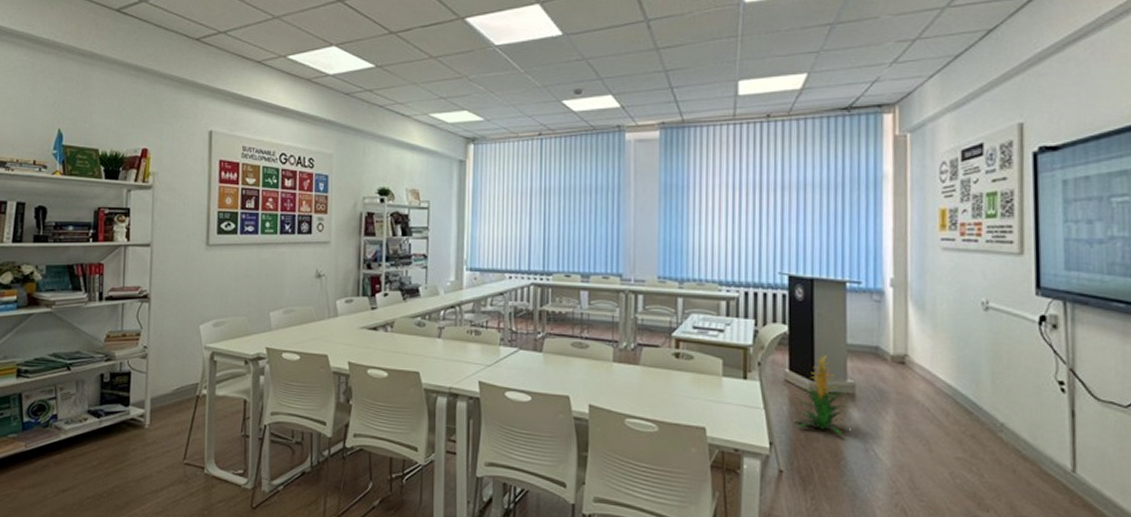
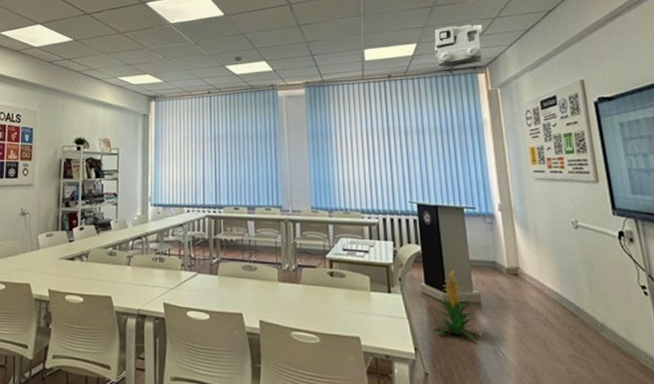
total station: none [830,47,896,108] -> present [434,24,482,70]

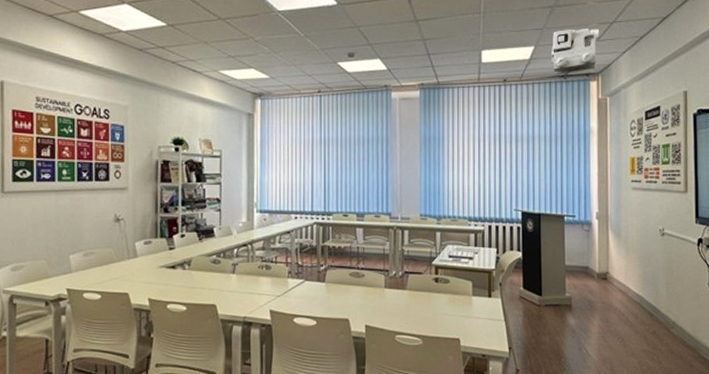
indoor plant: present [432,269,479,339] -> none [526,274,568,338]

